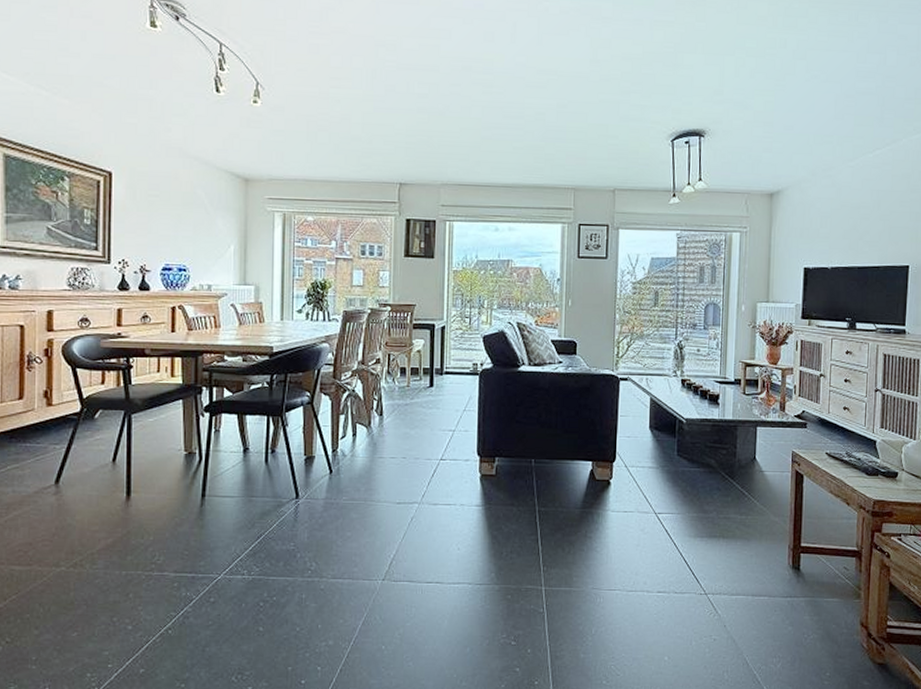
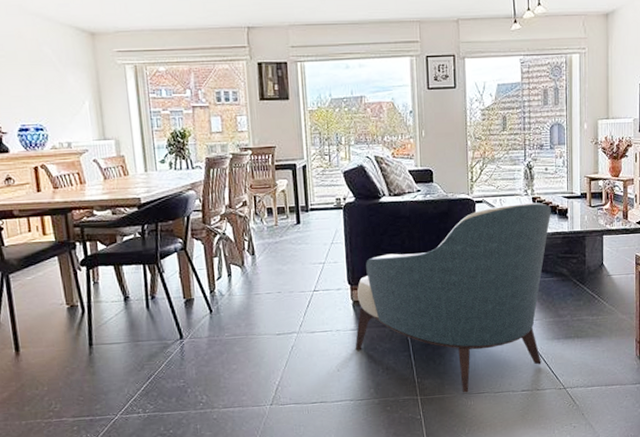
armchair: none [478,384,701,588] -> present [355,202,551,393]

